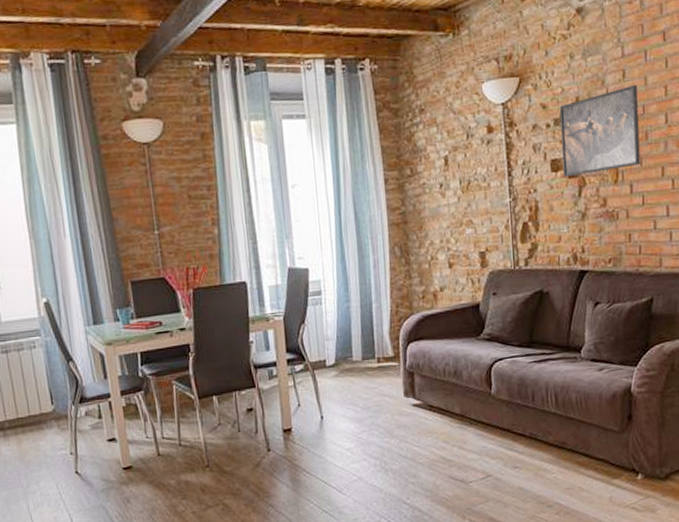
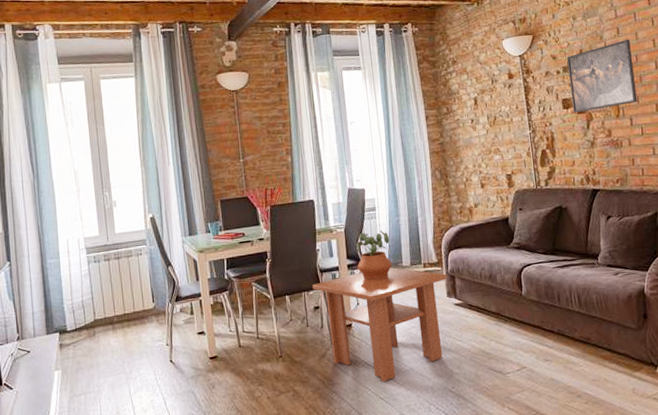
coffee table: none [245,362,405,493] -> present [312,267,447,382]
potted plant: none [296,318,341,378] -> present [355,230,393,281]

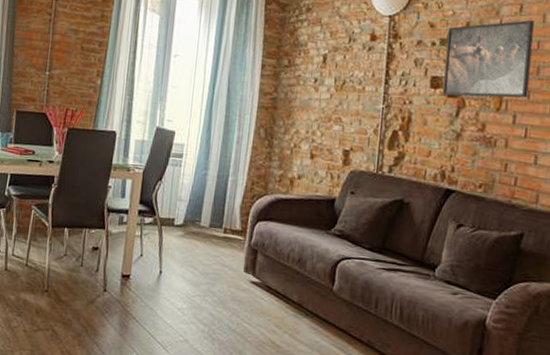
coffee table: present [312,267,447,382] -> none [95,221,249,347]
potted plant: present [355,230,393,281] -> none [149,178,192,235]

